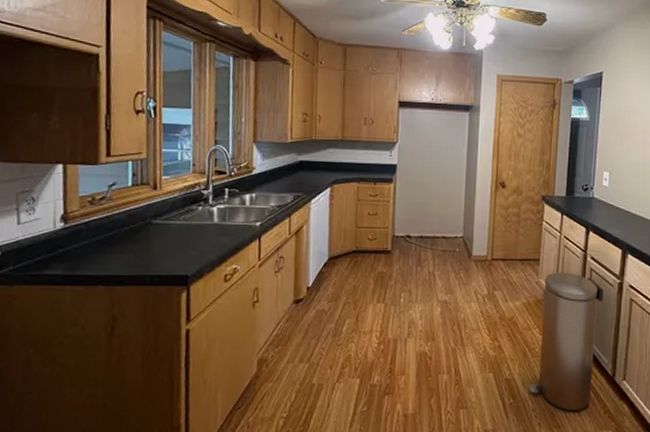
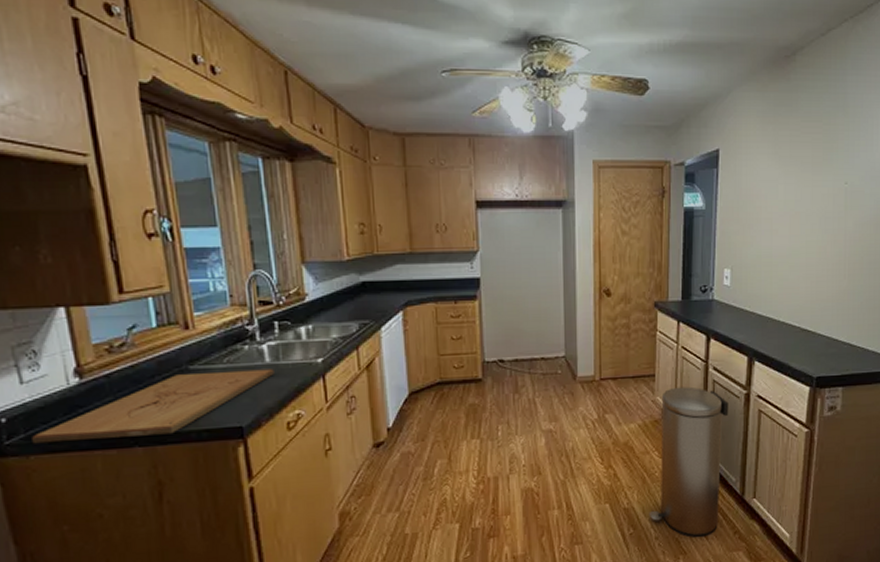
cutting board: none [18,226,220,277] -> present [32,369,274,444]

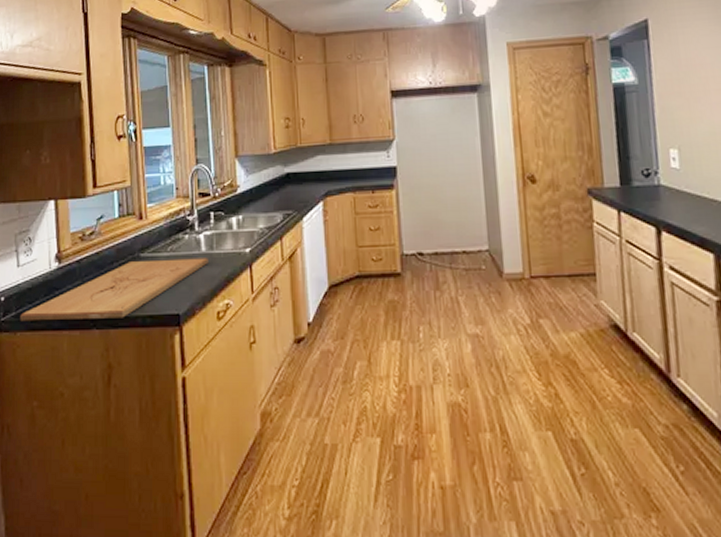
pedal bin: present [648,386,729,537] -> none [603,289,700,489]

